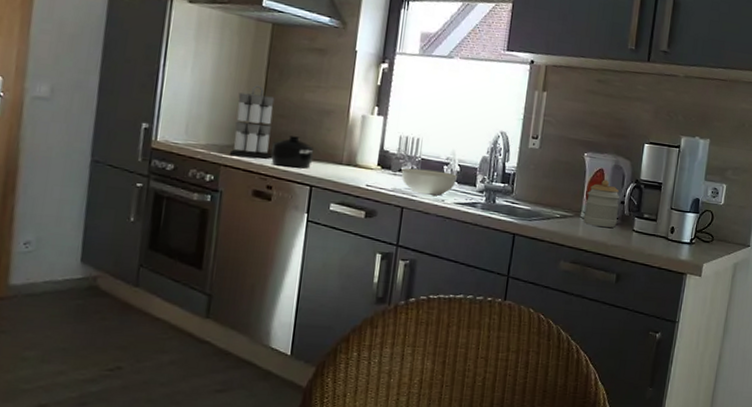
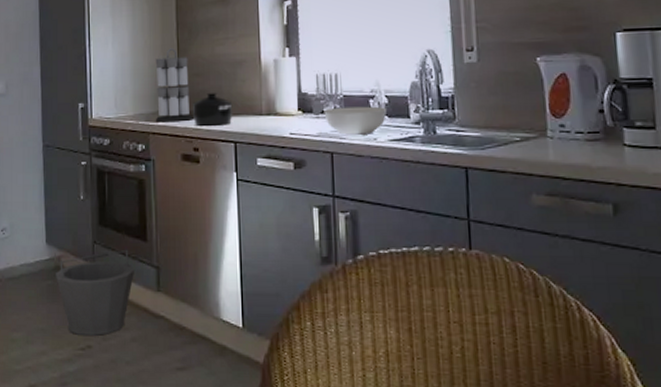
bucket: none [87,275,185,358] -> present [55,249,136,337]
jar: present [583,179,621,228] -> none [550,85,600,146]

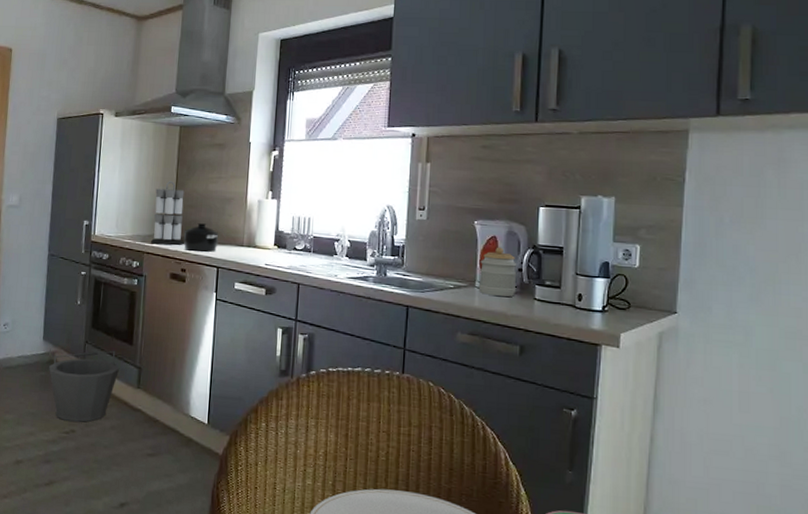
bowl: present [324,106,388,135] -> none [295,246,349,271]
jar: none [550,85,600,146] -> present [478,247,517,297]

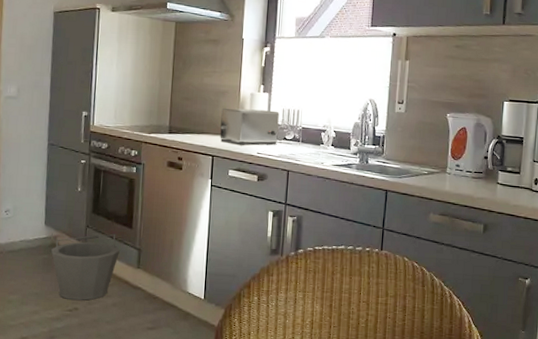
spice rack: present [151,181,185,246] -> none [149,74,181,136]
saucepan: present [183,223,219,252] -> none [179,115,214,142]
toaster: none [225,216,289,257] -> present [220,108,279,146]
jar: present [478,247,517,297] -> none [449,137,484,182]

